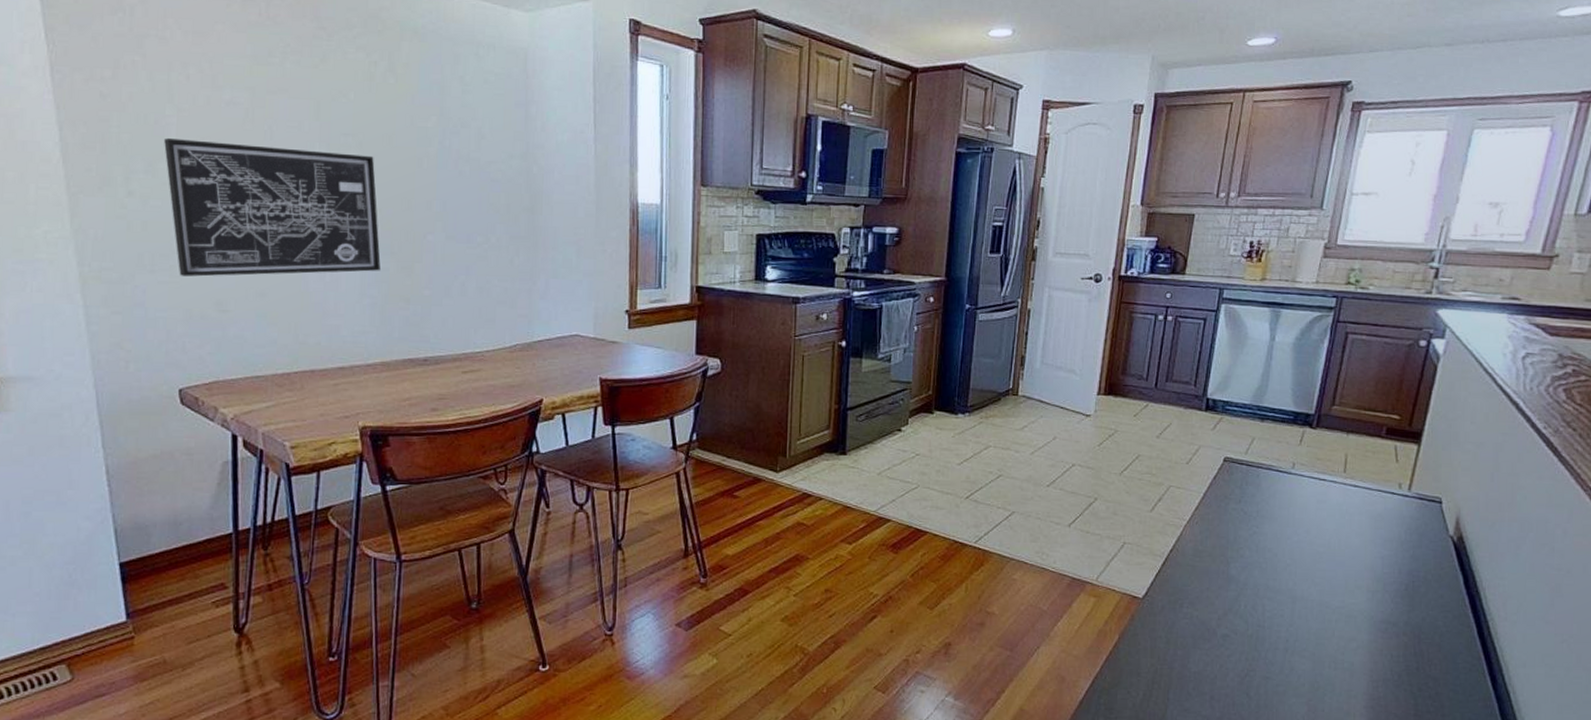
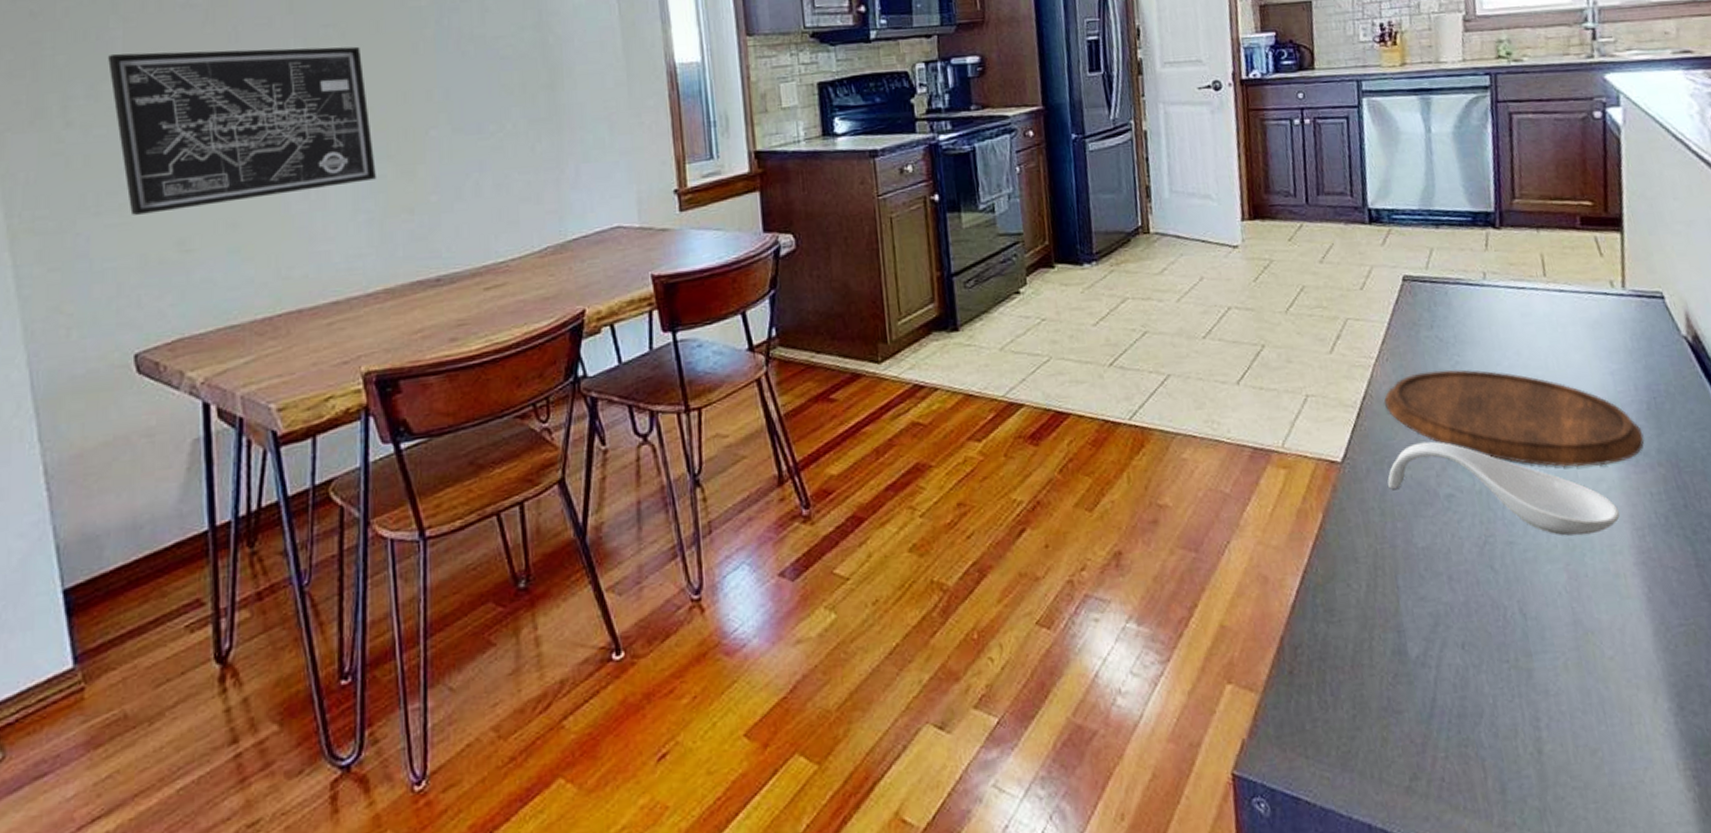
spoon rest: none [1176,591,1362,680] -> present [1387,441,1620,536]
cutting board: none [1188,536,1397,629] -> present [1384,369,1644,467]

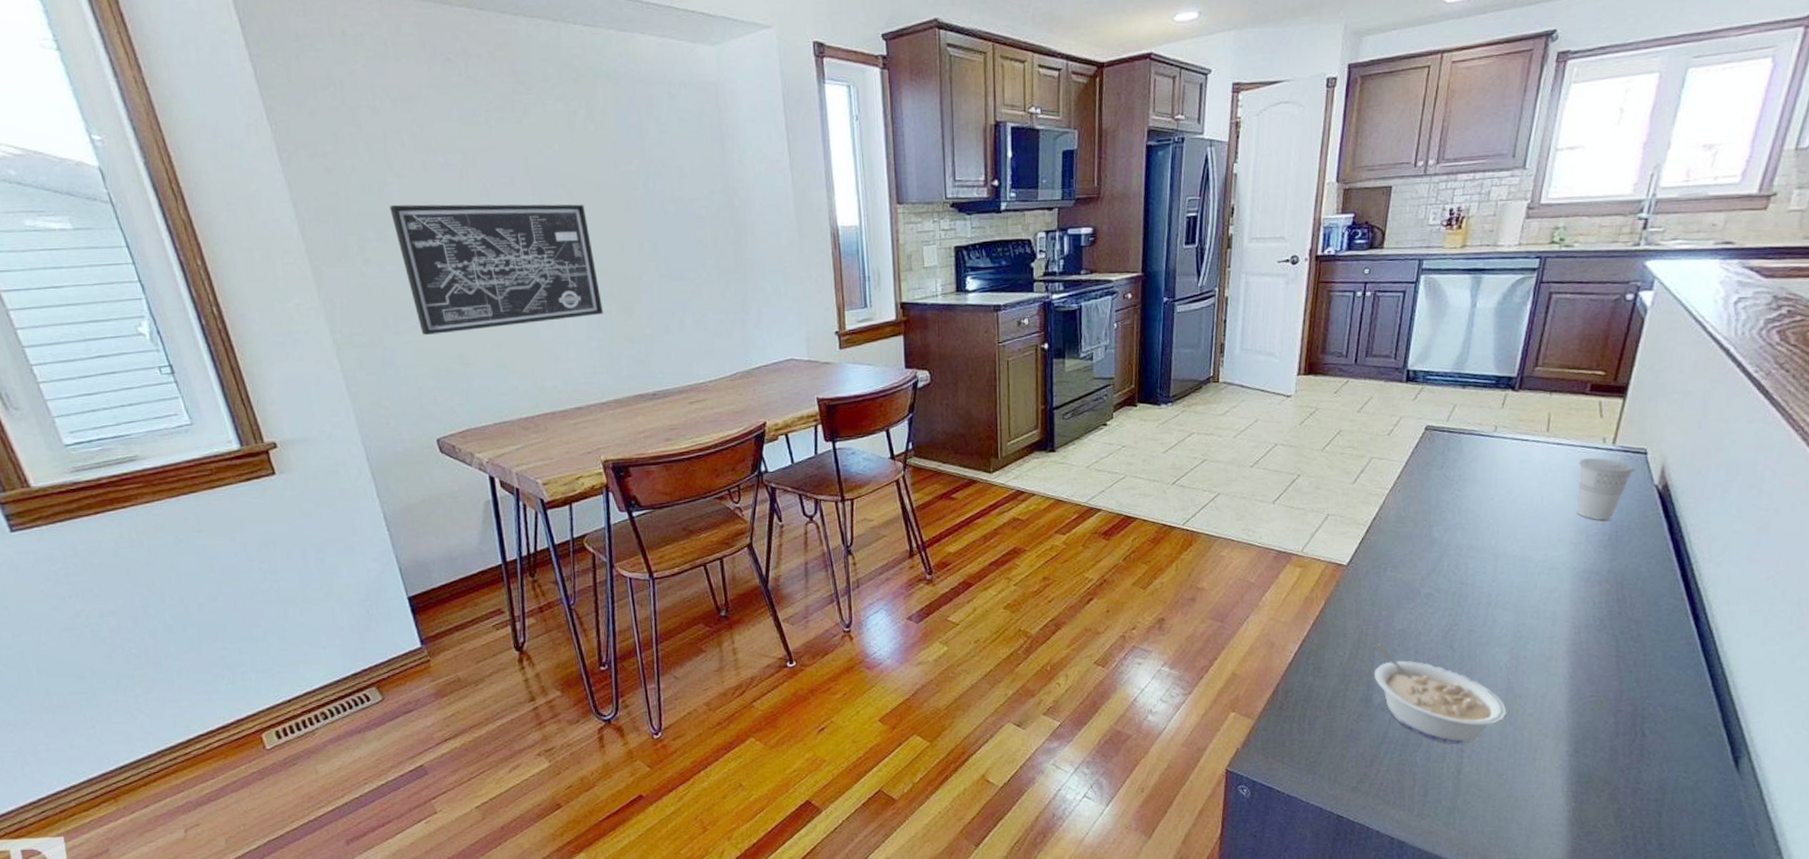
cutting board: present [1384,369,1644,467] -> none [1391,501,1599,580]
spoon rest: present [1387,441,1620,536] -> none [1380,554,1565,629]
legume: none [1394,569,1582,710] -> present [1373,644,1507,744]
cup: none [1588,305,1656,385] -> present [1577,458,1635,521]

